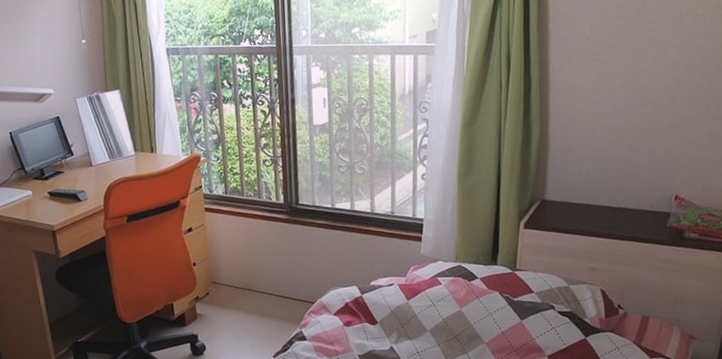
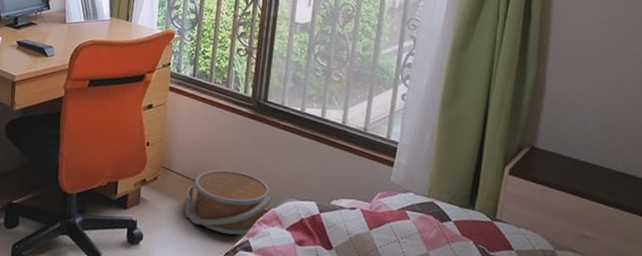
basket: none [238,272,317,330] -> present [185,169,272,235]

